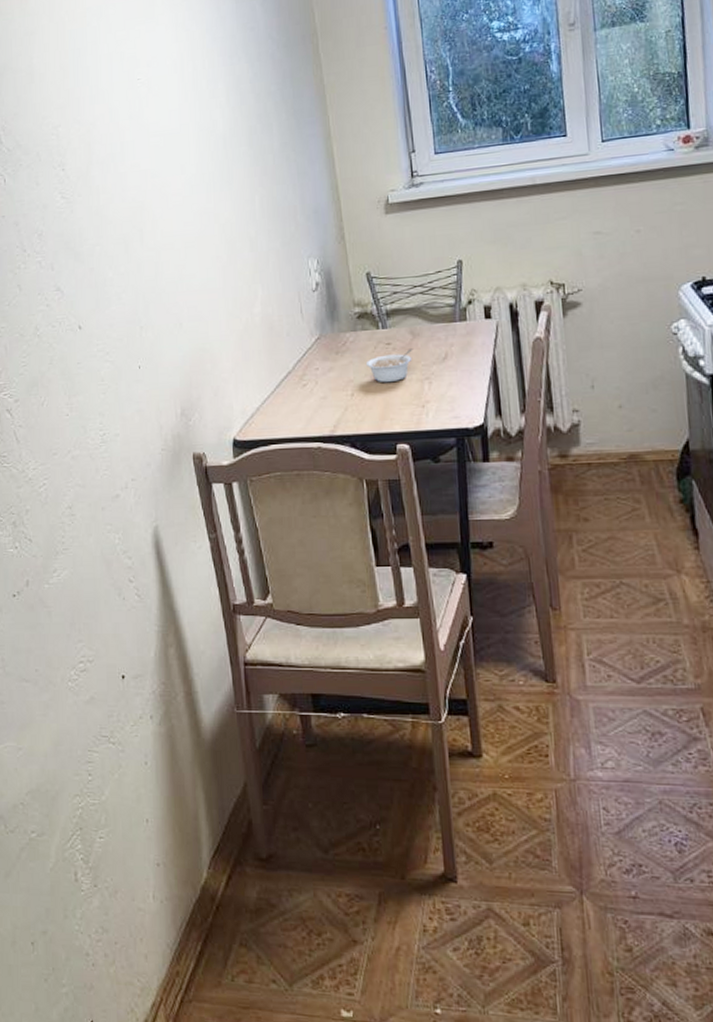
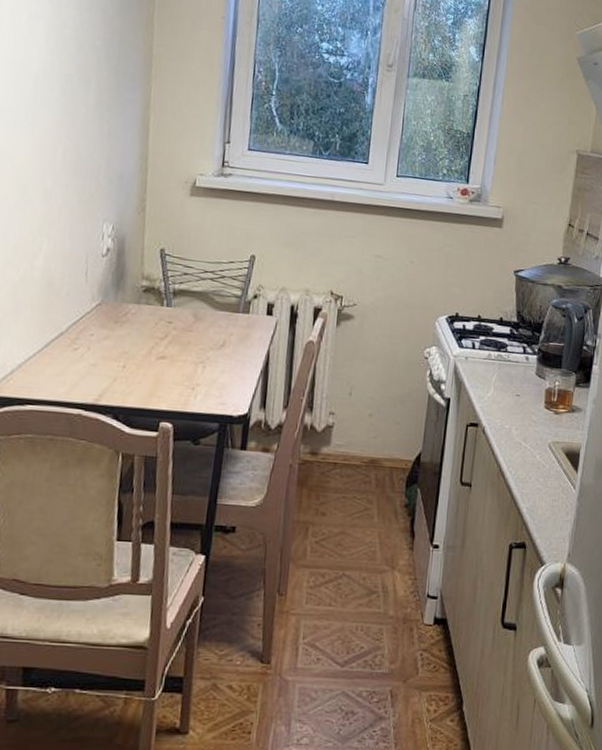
legume: present [366,349,413,383] -> none [144,331,194,361]

